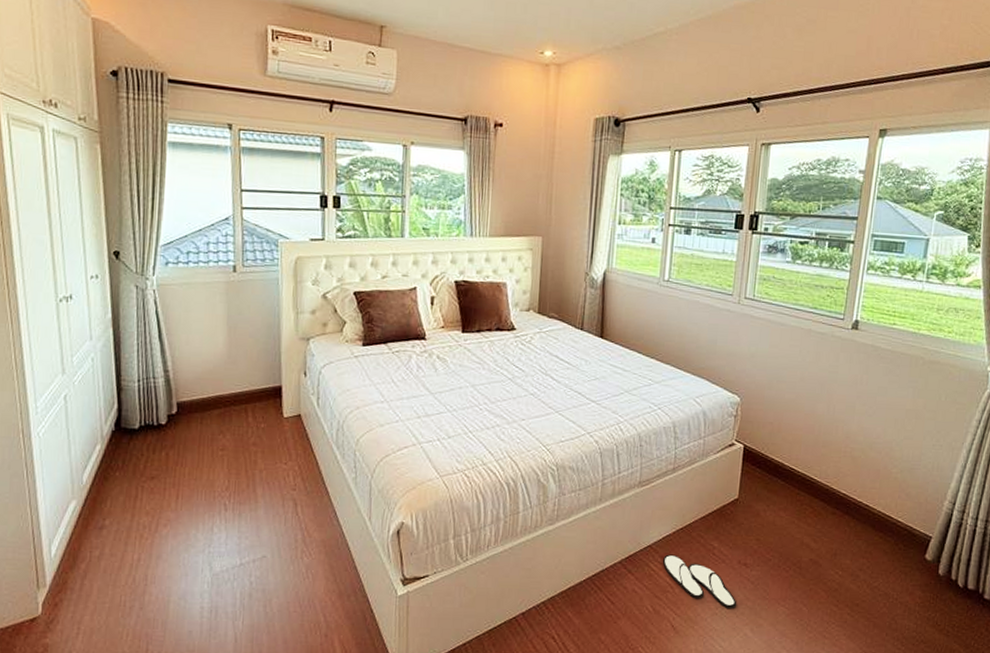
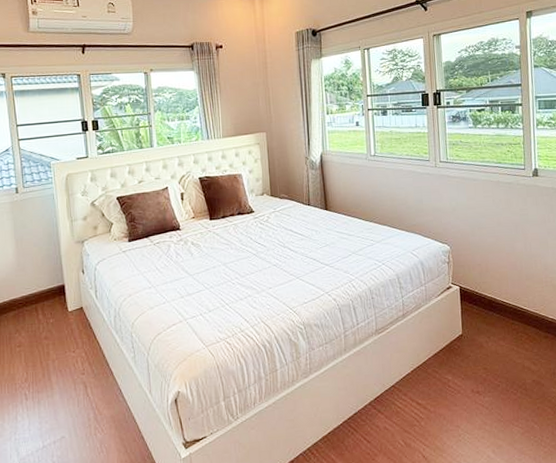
slippers: present [663,554,737,608] -> none [407,391,477,434]

